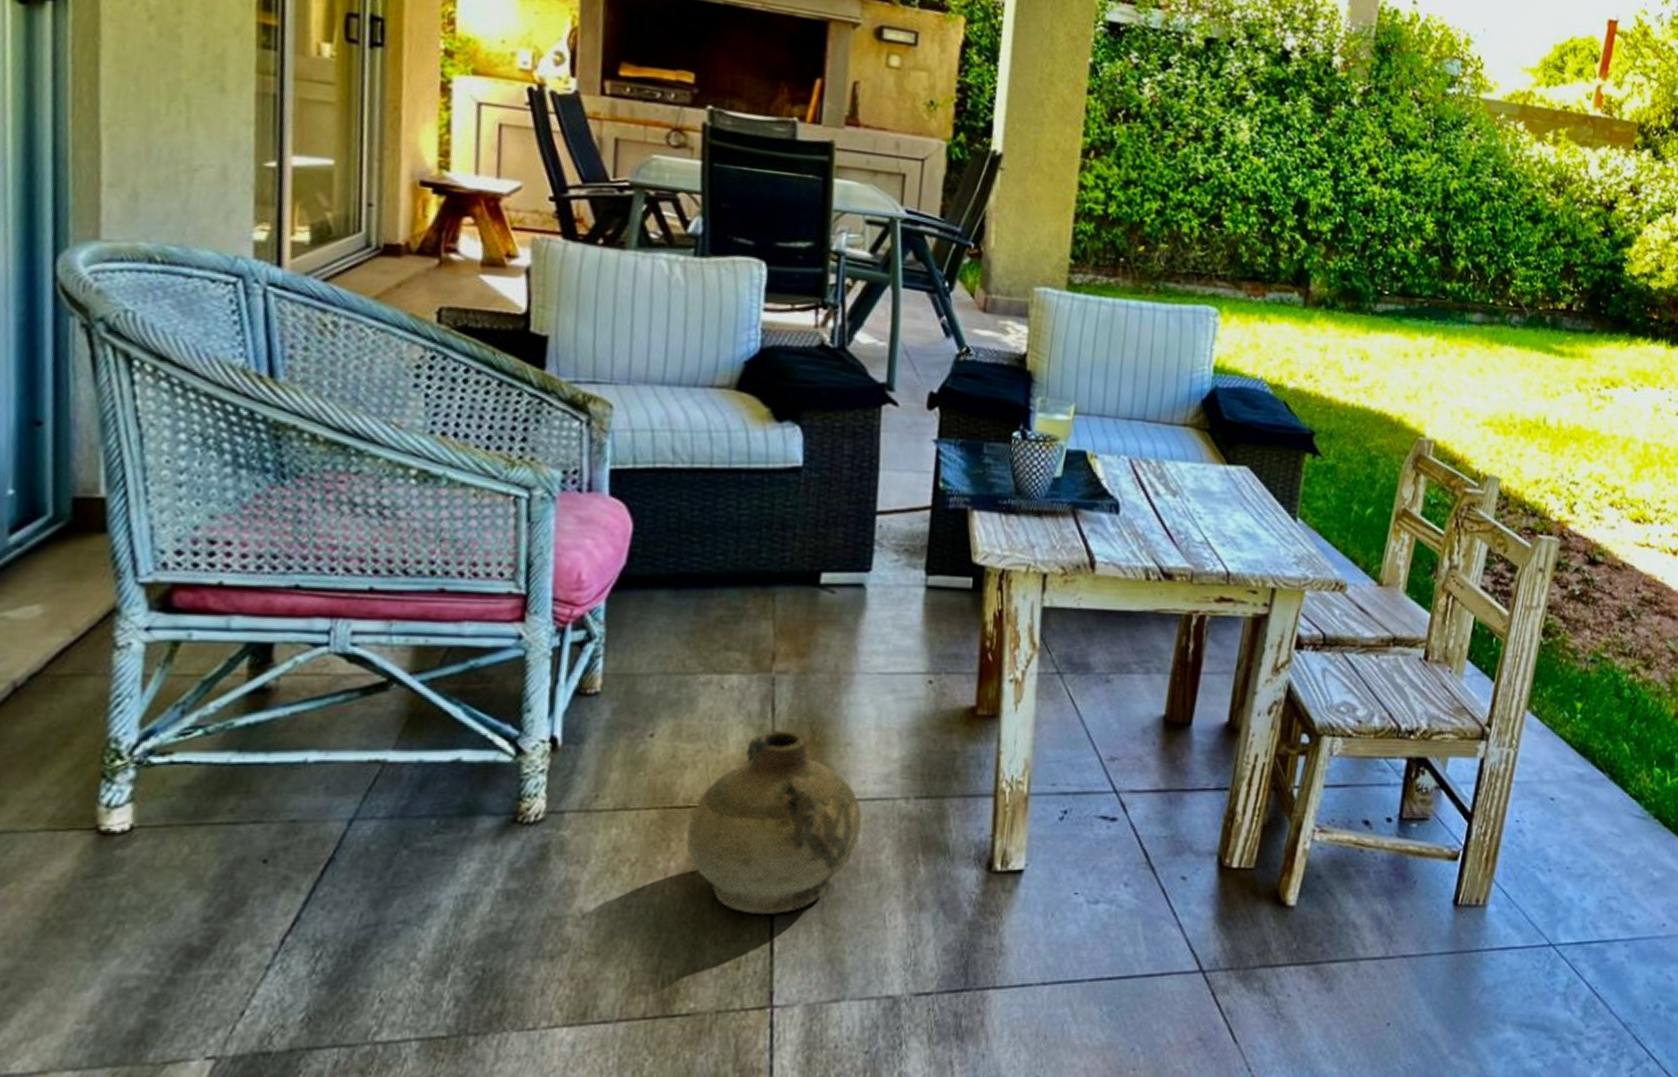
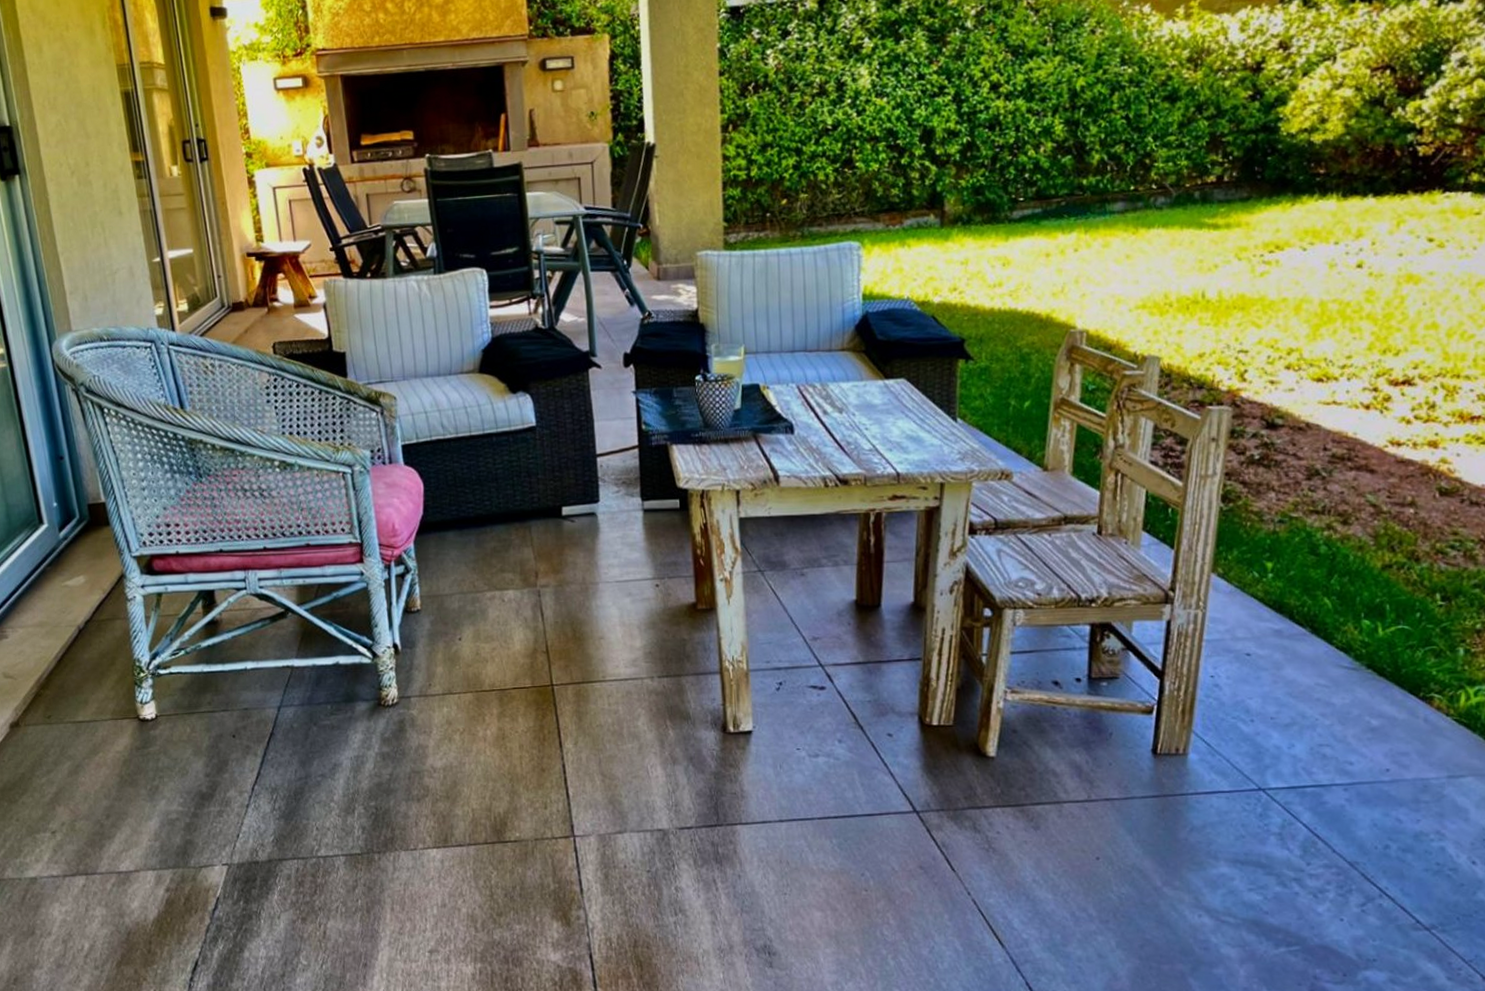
ceramic jug: present [686,730,862,914] -> none [495,630,621,768]

